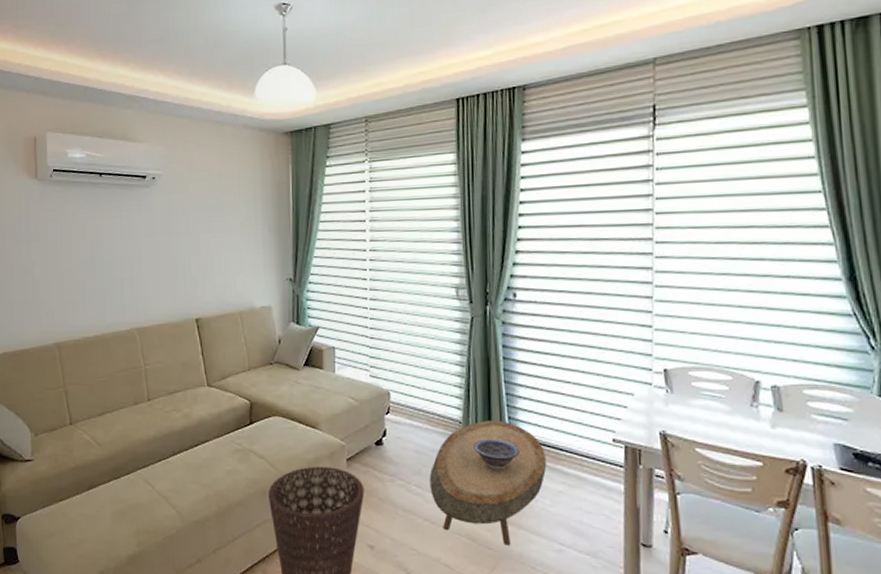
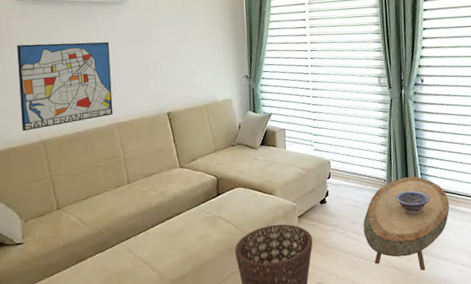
wall art: none [35,231,135,331] -> present [17,41,113,132]

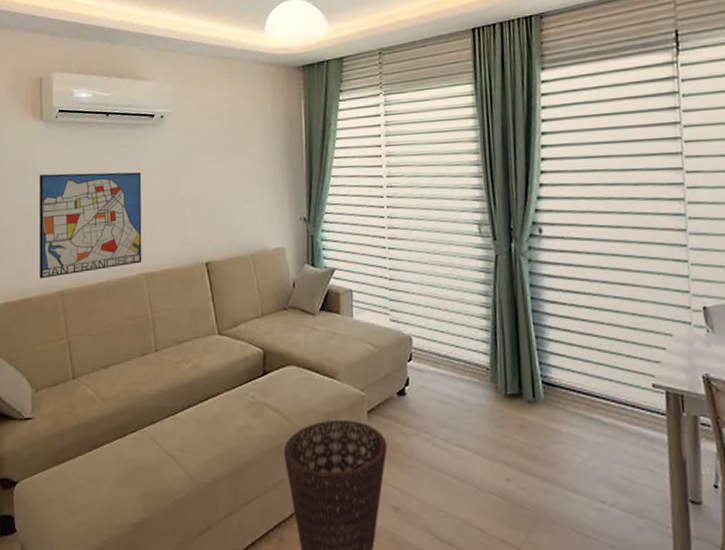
coffee table: present [363,177,450,271] -> none [456,366,583,505]
decorative bowl: present [396,190,430,214] -> none [503,385,553,420]

